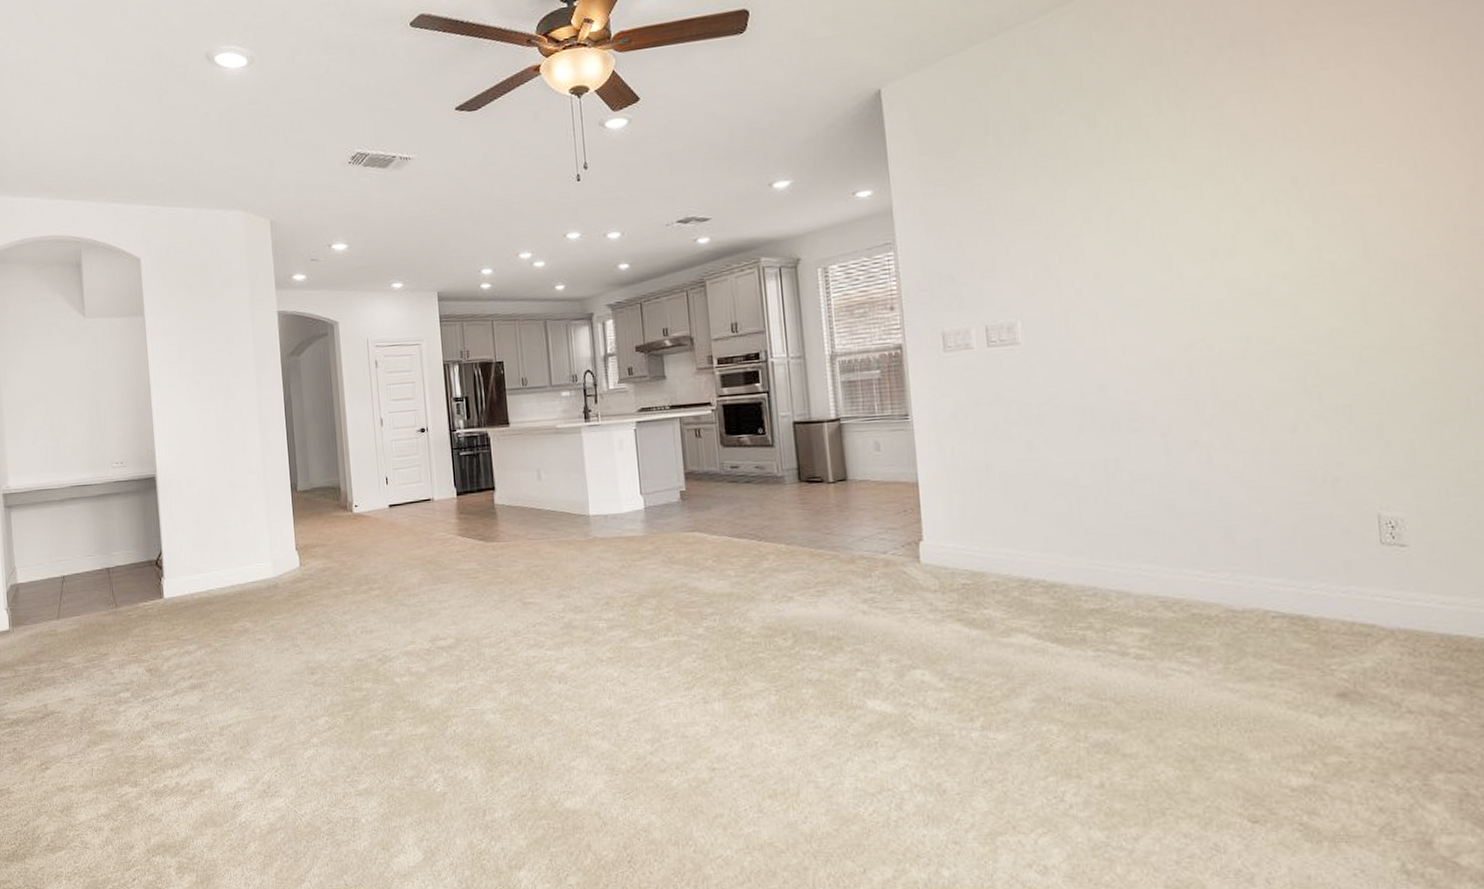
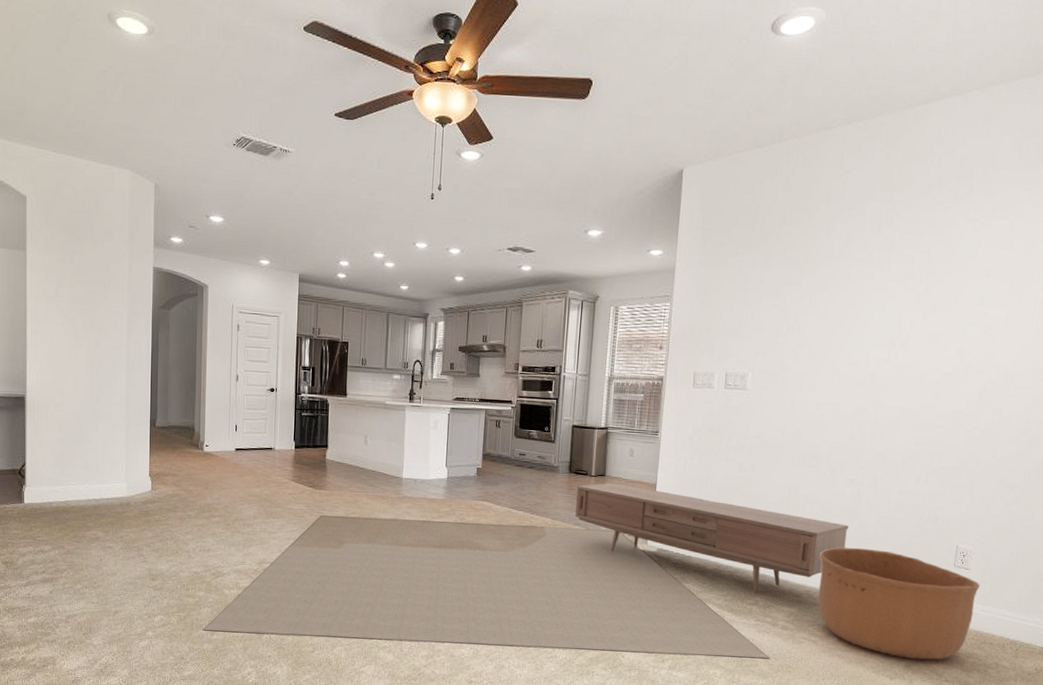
area rug: none [375,548,1126,731] -> present [203,515,770,659]
tv stand: none [812,487,1206,613] -> present [575,482,849,593]
basket: none [1169,533,1431,684] -> present [818,547,981,660]

